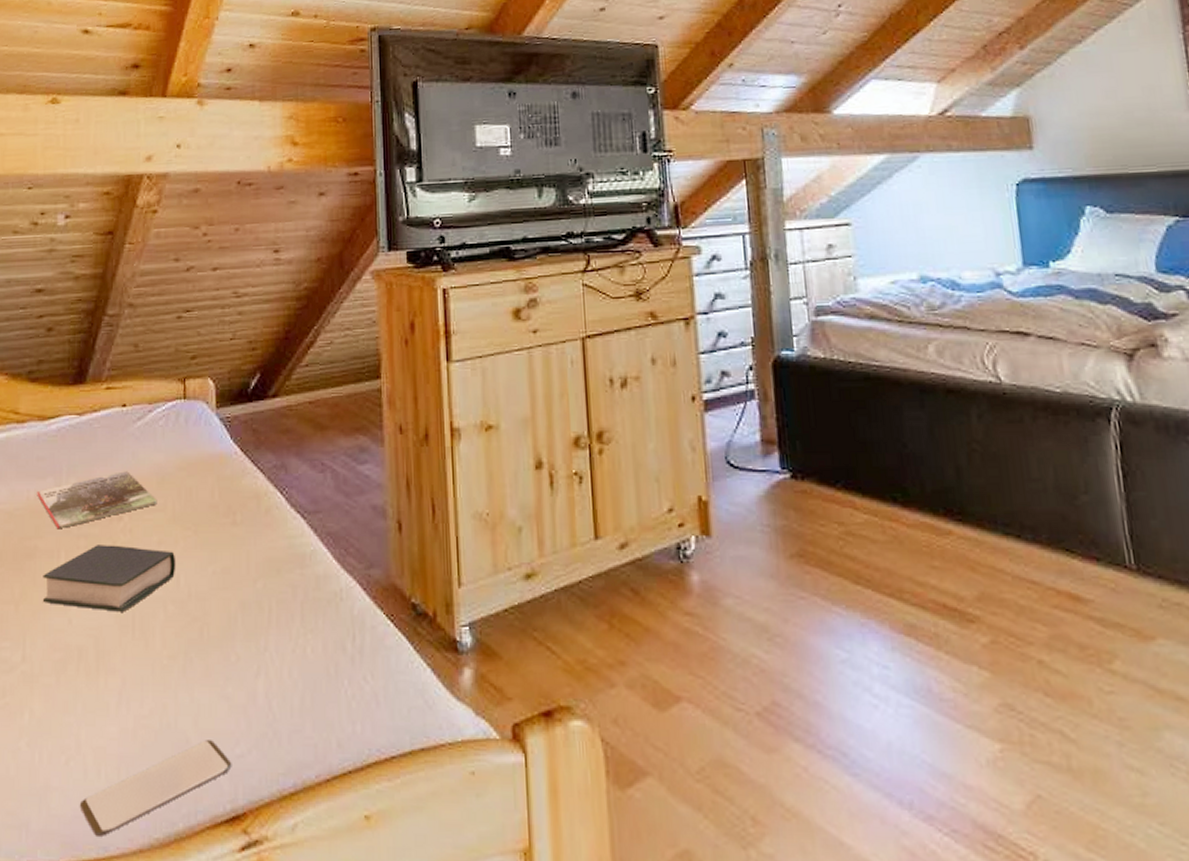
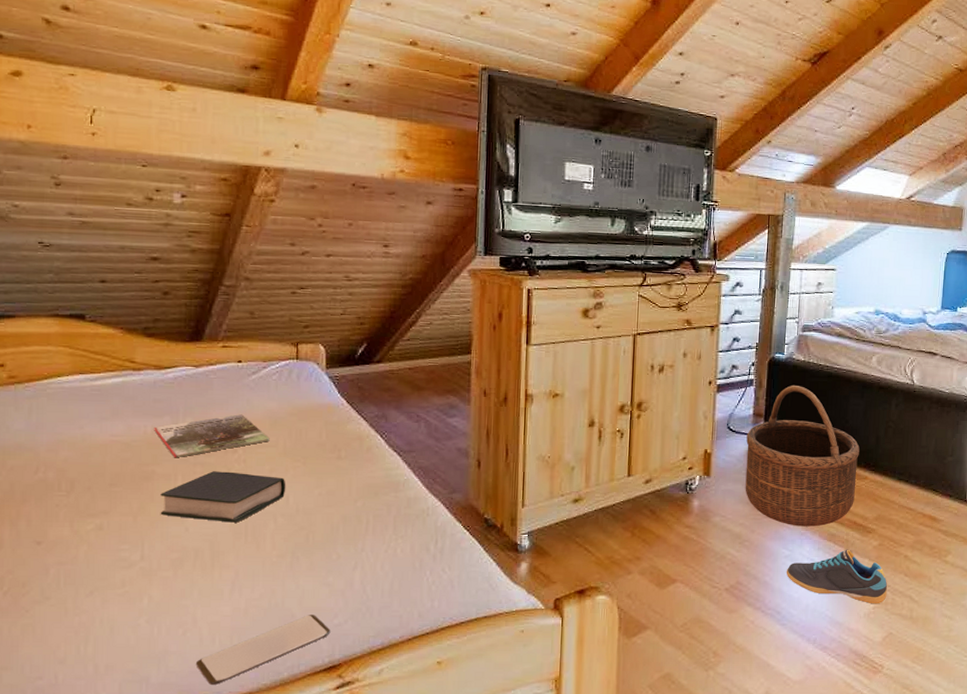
basket: none [756,394,938,613] -> present [745,384,860,527]
athletic shoe: none [846,649,1021,744] -> present [786,549,888,604]

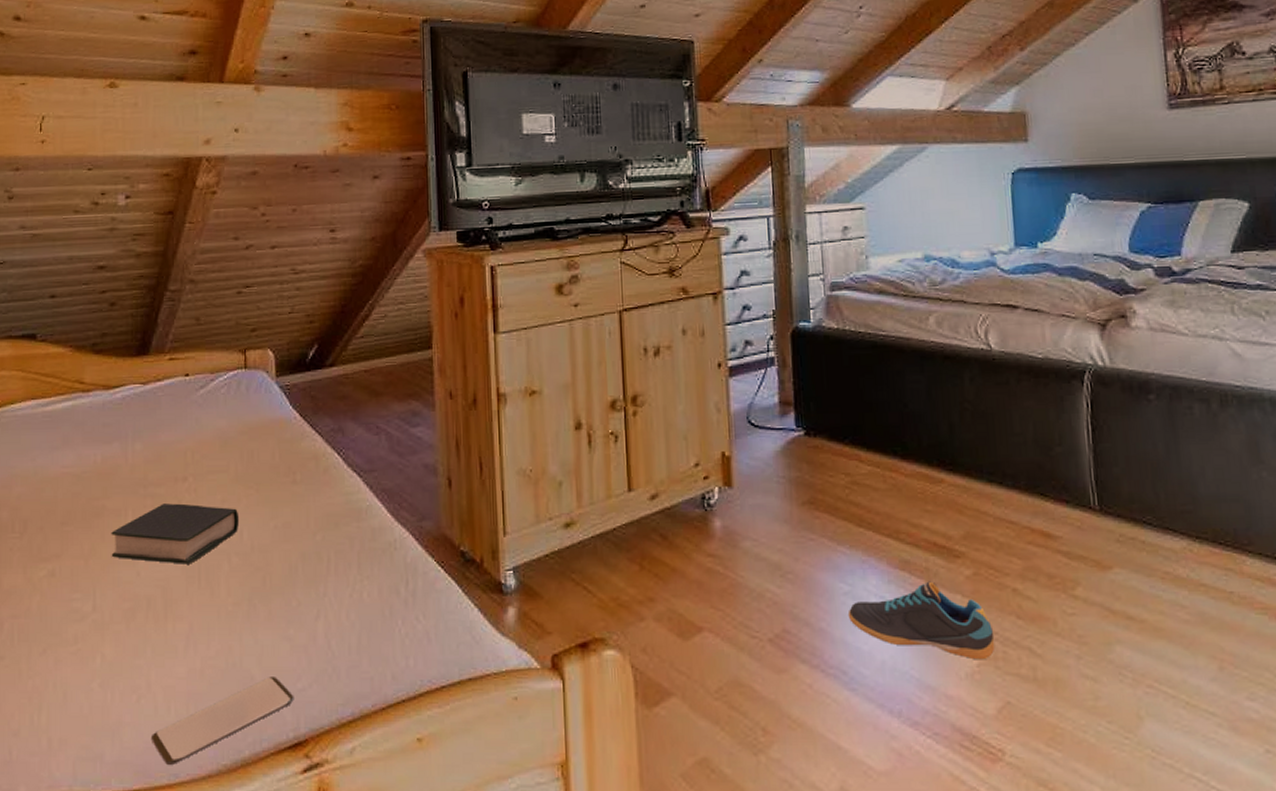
magazine: present [154,414,270,458] -> none [103,436,221,490]
basket: present [745,384,860,527] -> none [774,360,930,551]

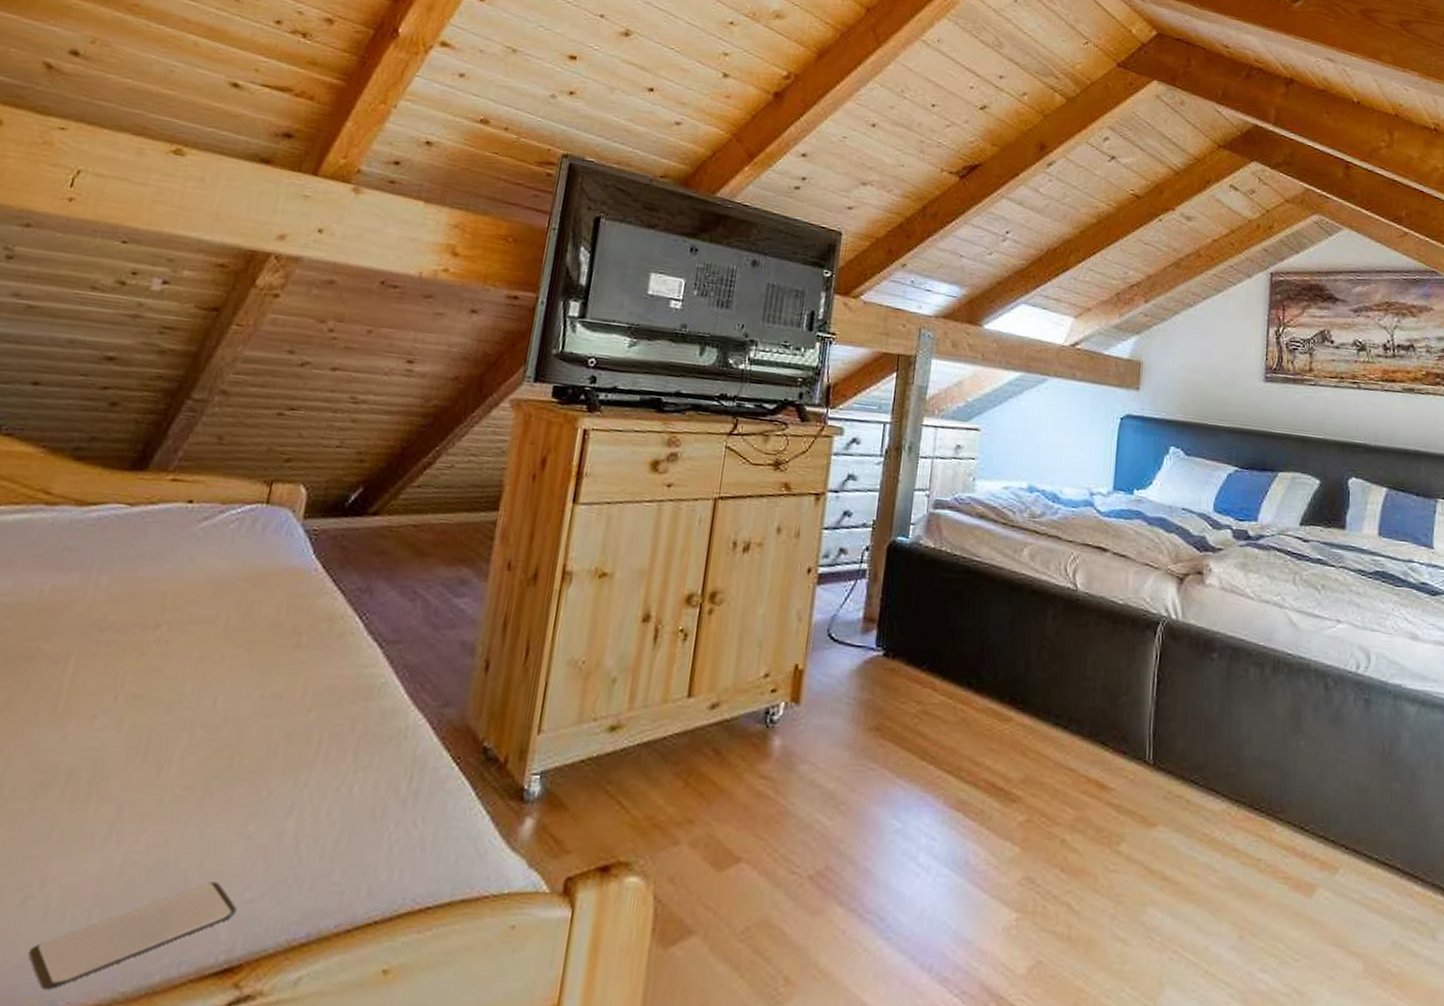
book: present [111,503,240,564] -> none [32,654,218,733]
athletic shoe: present [847,581,996,660] -> none [895,824,1037,914]

